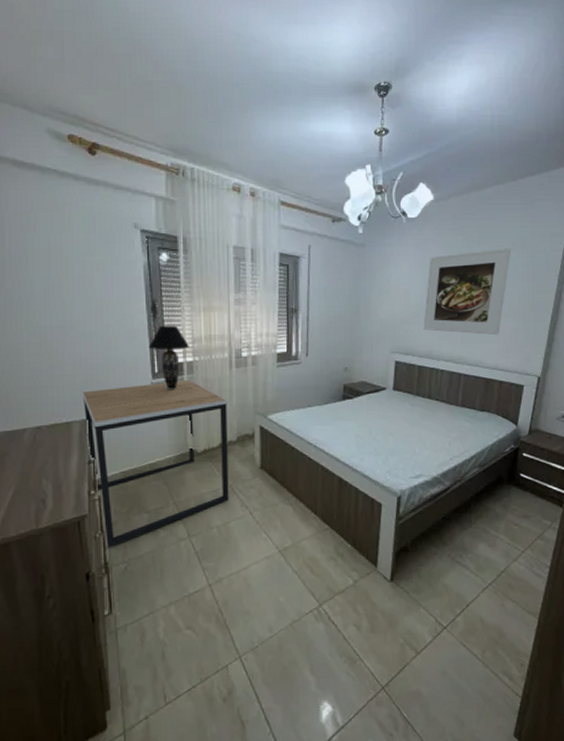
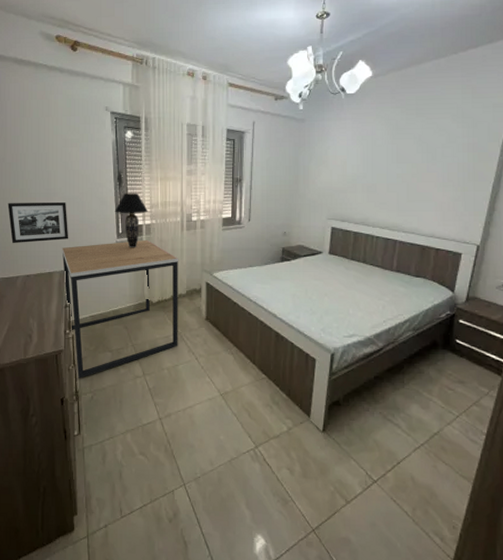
picture frame: none [8,337,92,389] -> present [8,202,69,244]
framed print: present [423,248,512,336] -> none [359,119,451,204]

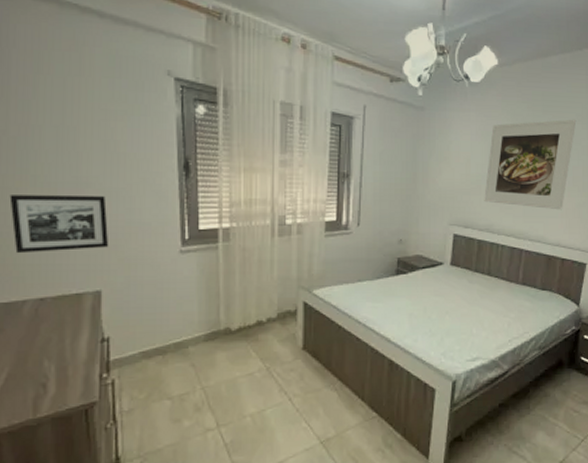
side table: present [62,239,179,378] -> none [97,248,268,439]
table lamp: present [114,192,149,248] -> none [178,186,227,260]
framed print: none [359,119,451,204] -> present [484,119,577,210]

